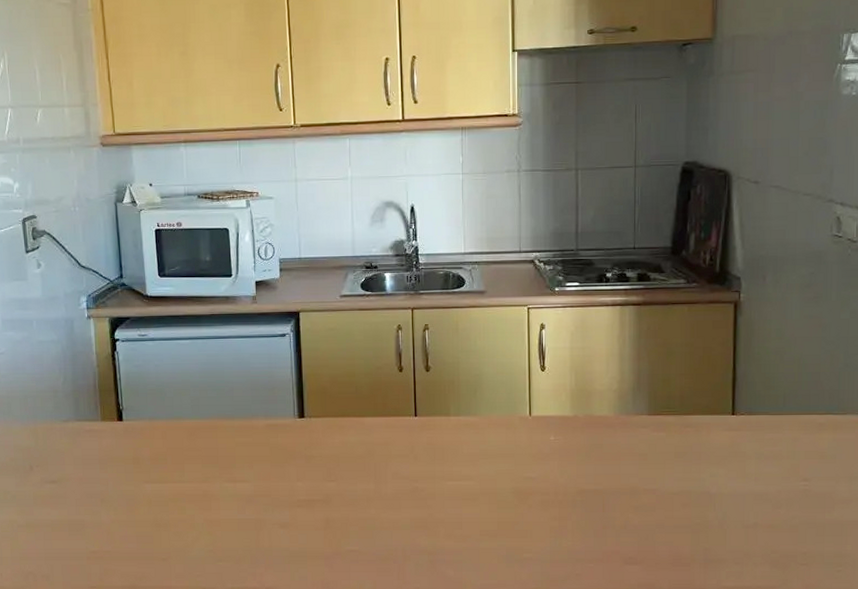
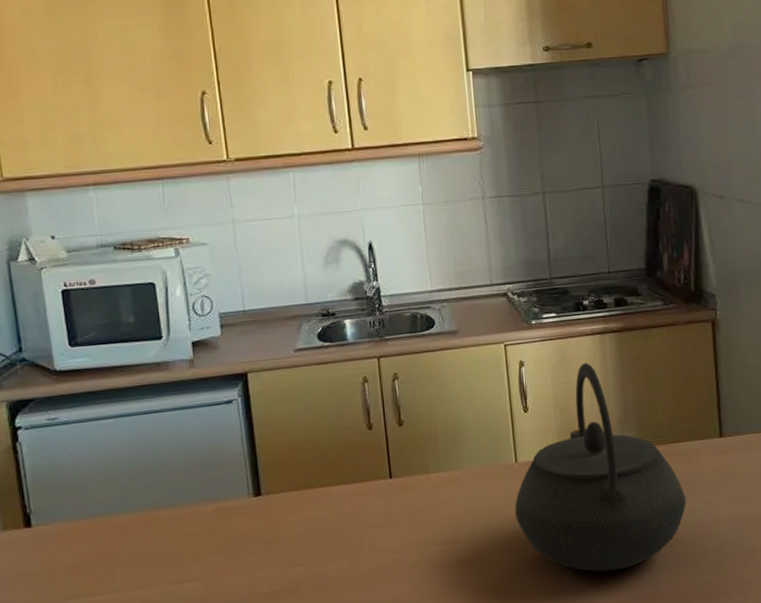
kettle: none [525,330,692,525] -> present [515,362,687,572]

